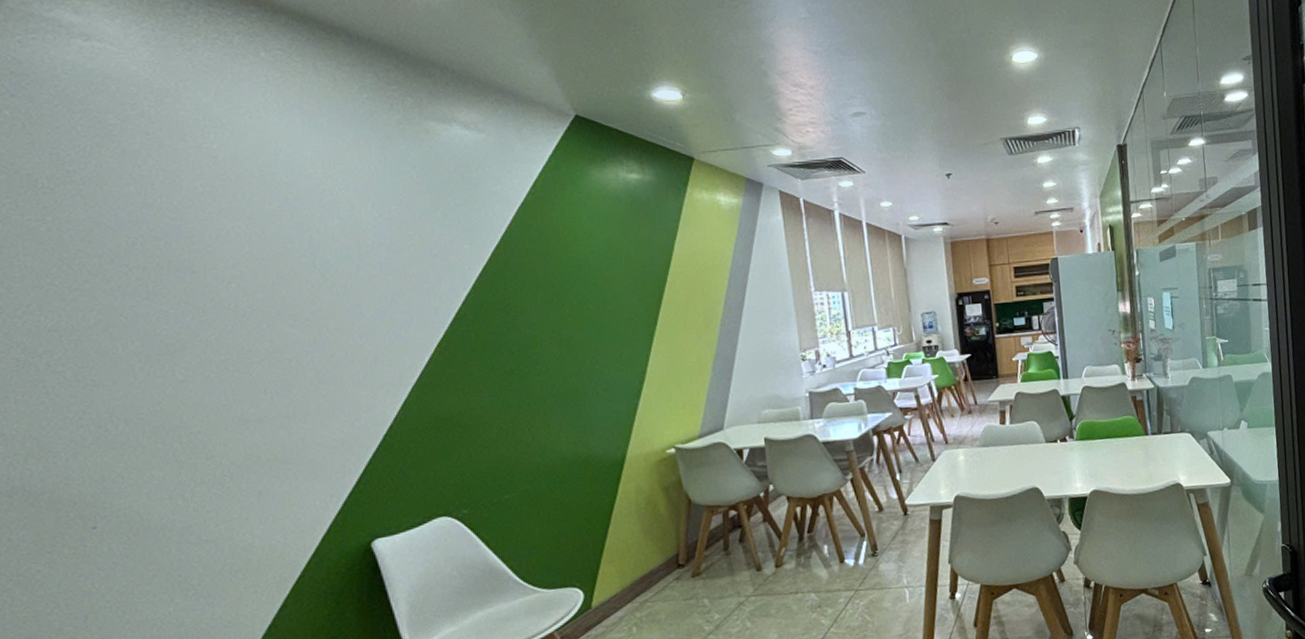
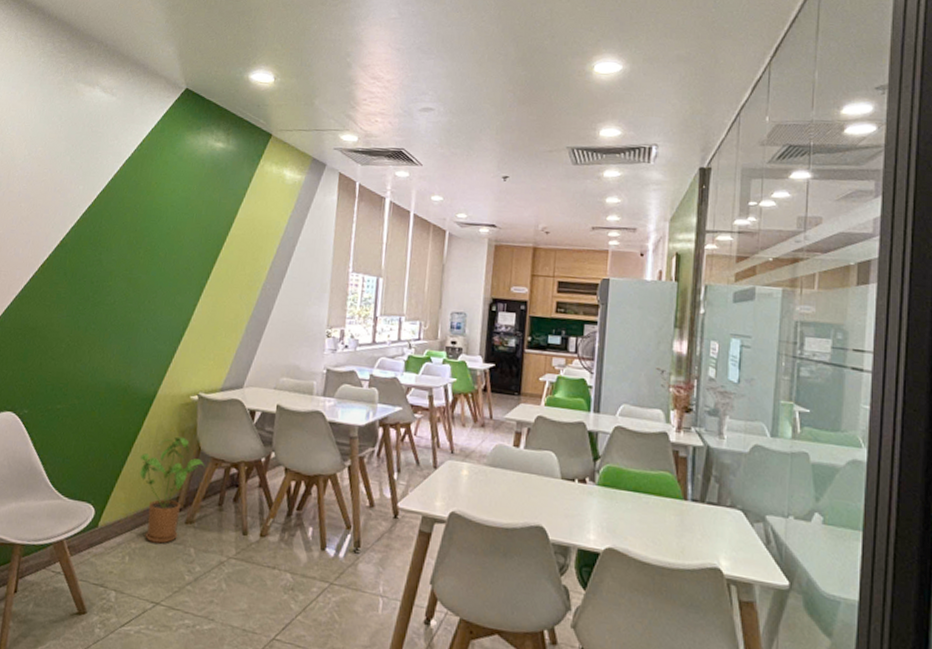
house plant: none [622,493,701,606] -> present [139,436,206,544]

